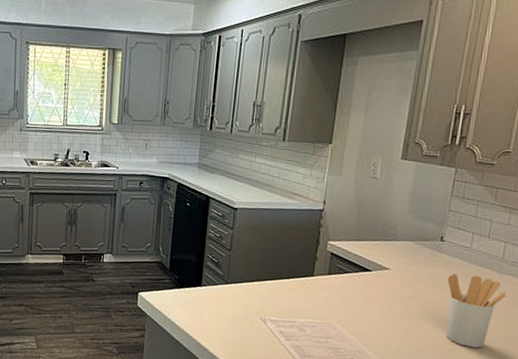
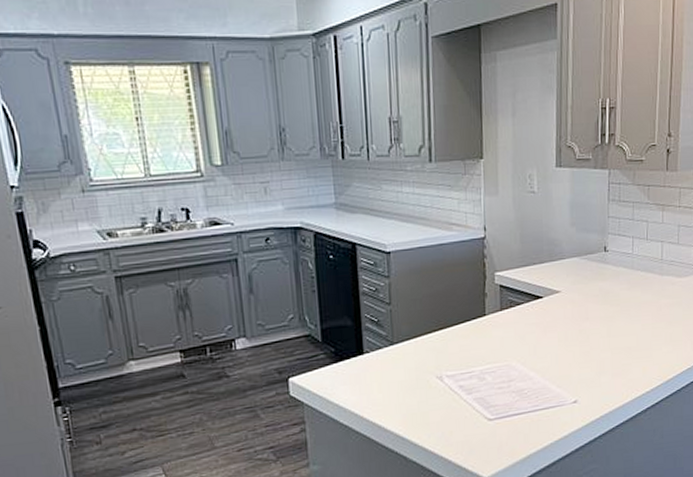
utensil holder: present [446,274,506,348] -> none [616,281,668,358]

